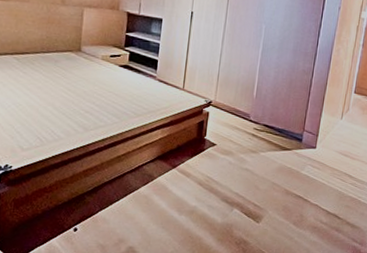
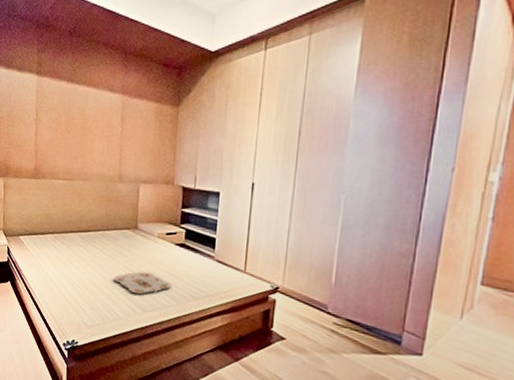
serving tray: none [53,92,115,115] -> present [113,271,171,295]

